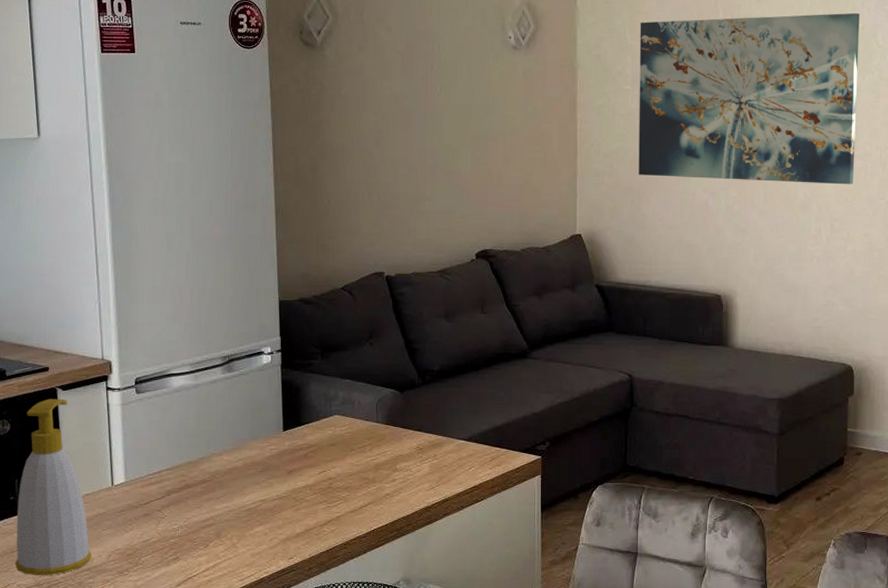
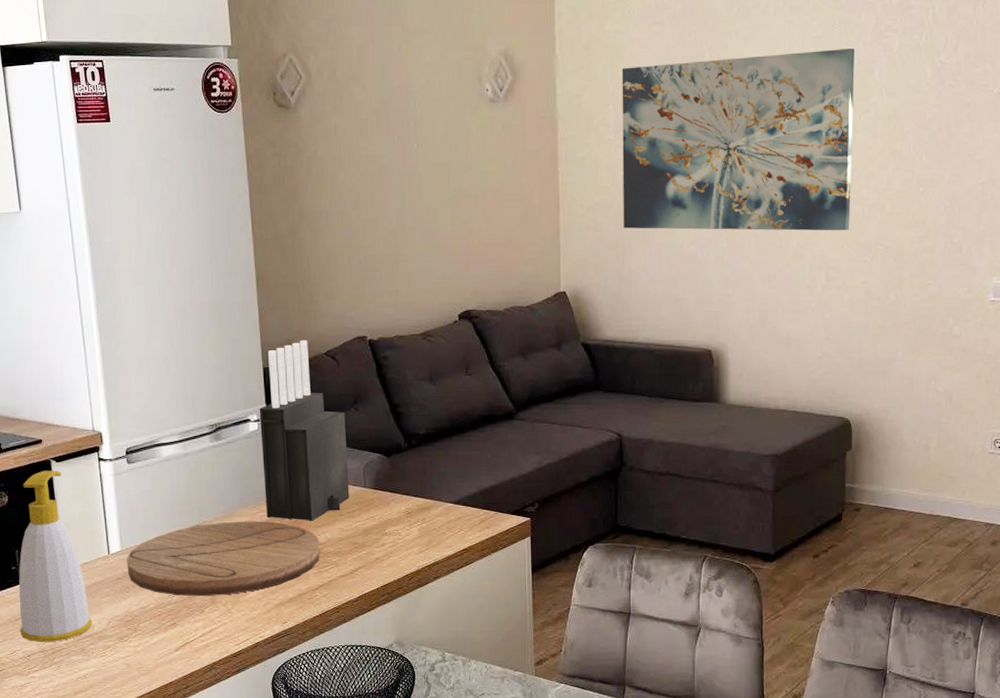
cutting board: none [131,454,330,531] -> present [127,521,320,597]
knife block: none [273,274,361,455] -> present [259,340,350,521]

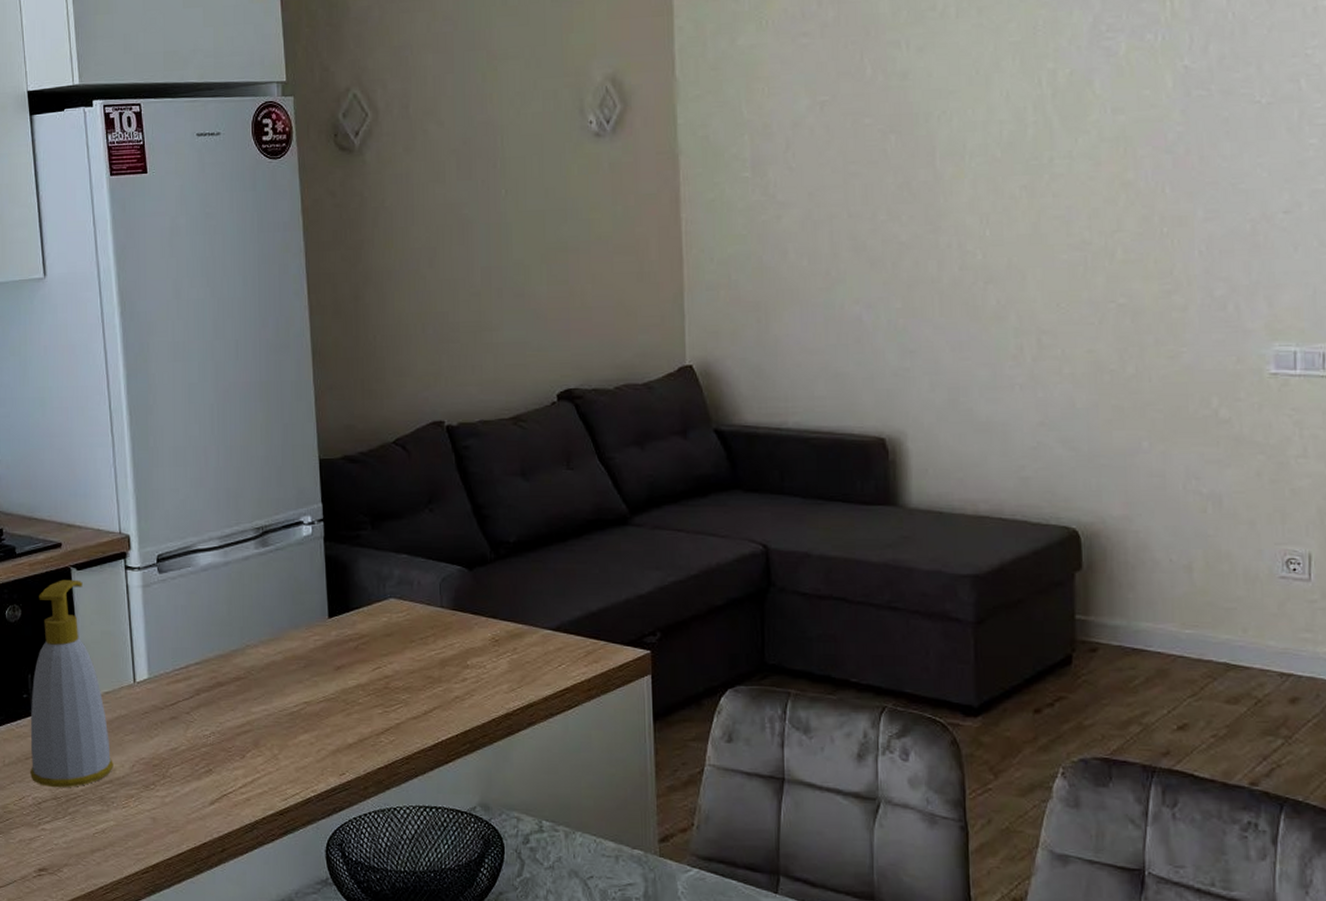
cutting board: present [127,521,320,597] -> none [155,646,386,738]
knife block: present [259,340,350,521] -> none [314,425,423,648]
wall art: present [621,47,855,231] -> none [759,54,1068,287]

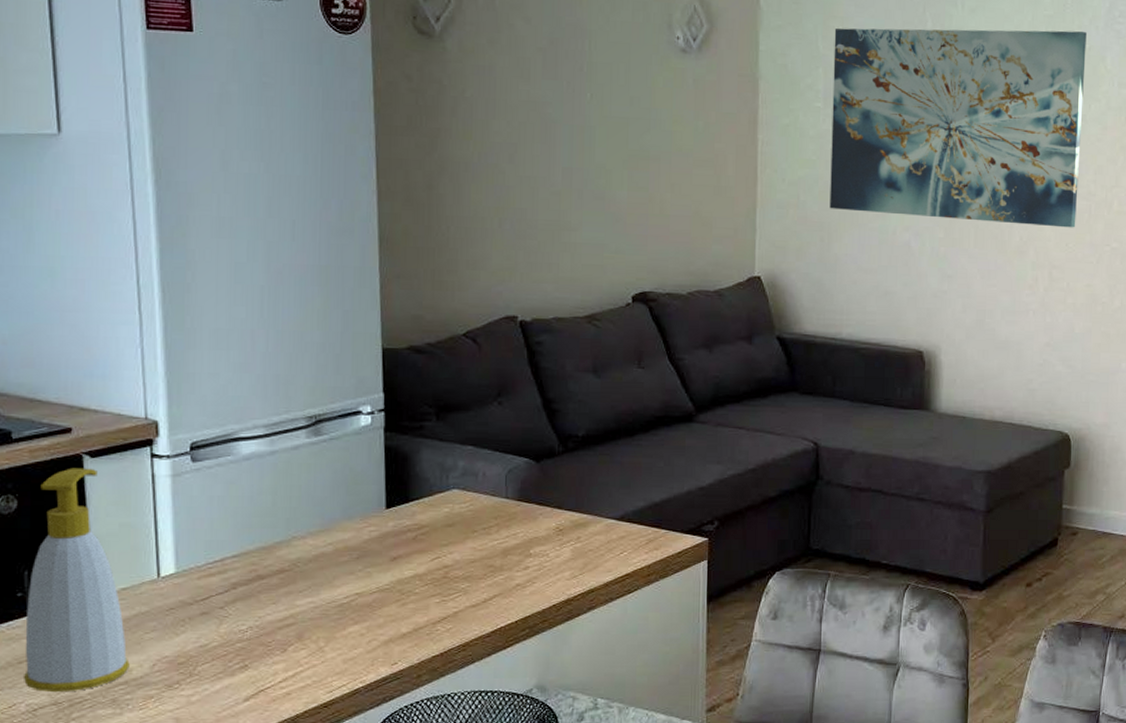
wall art: none [759,54,1068,287] -> present [829,28,1087,228]

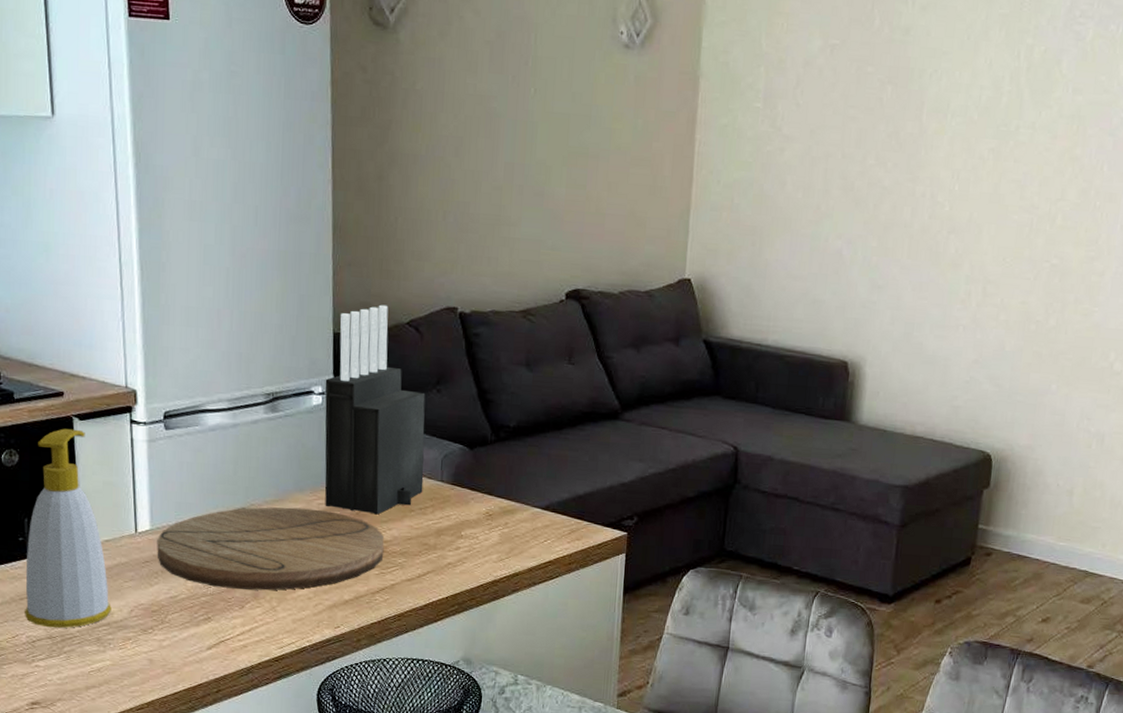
cutting board: none [183,537,445,632] -> present [157,507,385,591]
knife block: none [374,317,487,538] -> present [325,304,426,515]
wall art: present [829,28,1087,228] -> none [763,24,1043,242]

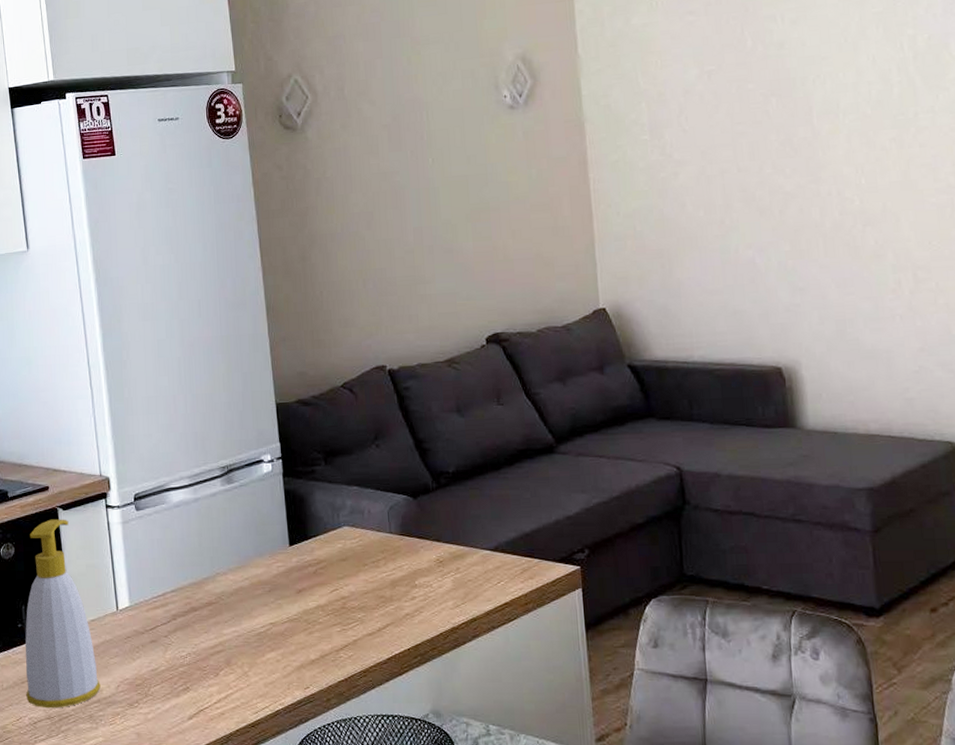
cutting board: present [157,507,385,591] -> none [136,572,344,658]
knife block: present [325,304,426,515] -> none [273,372,374,572]

